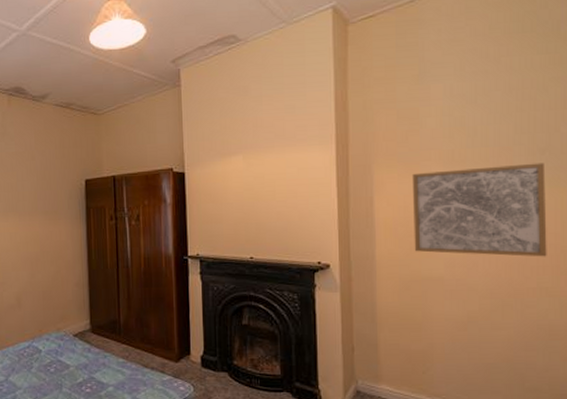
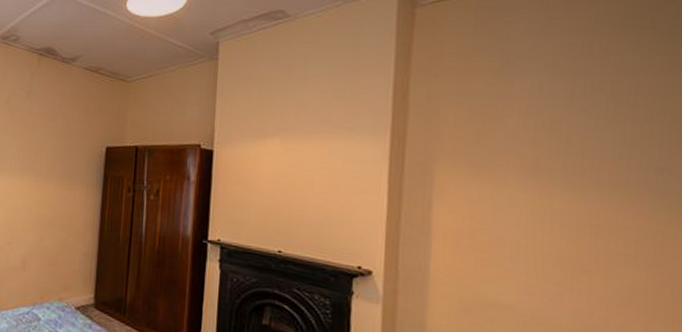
wall art: present [412,162,547,257] -> none [479,179,663,300]

